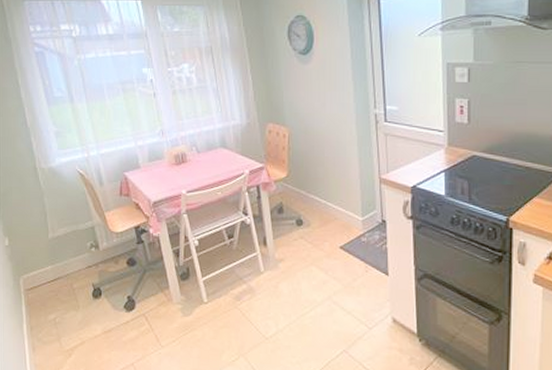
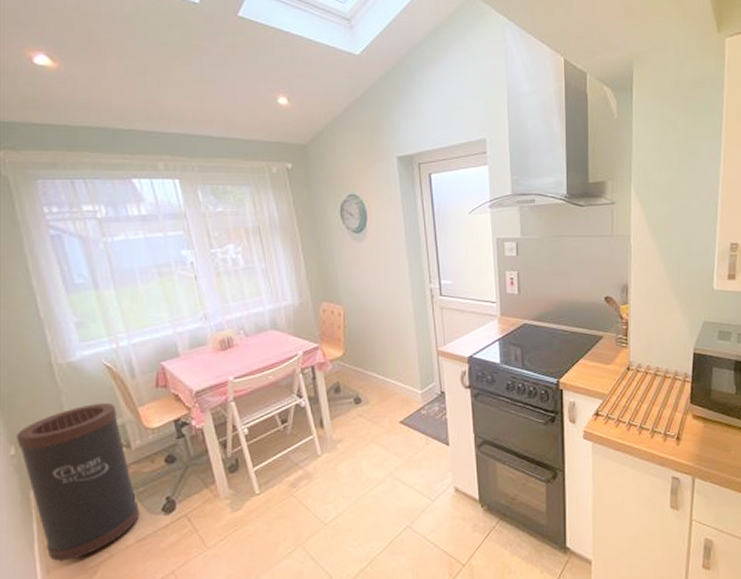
trash can: none [9,205,105,342] -> present [16,402,139,562]

